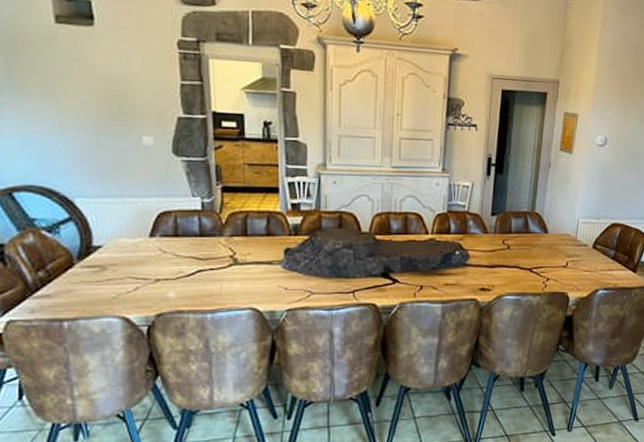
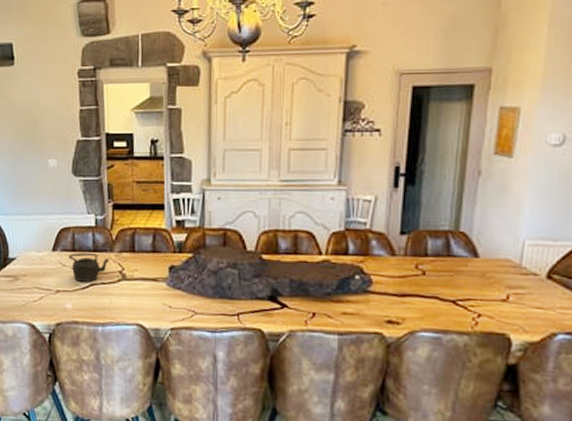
teapot: none [170,237,220,268] -> present [69,252,110,282]

